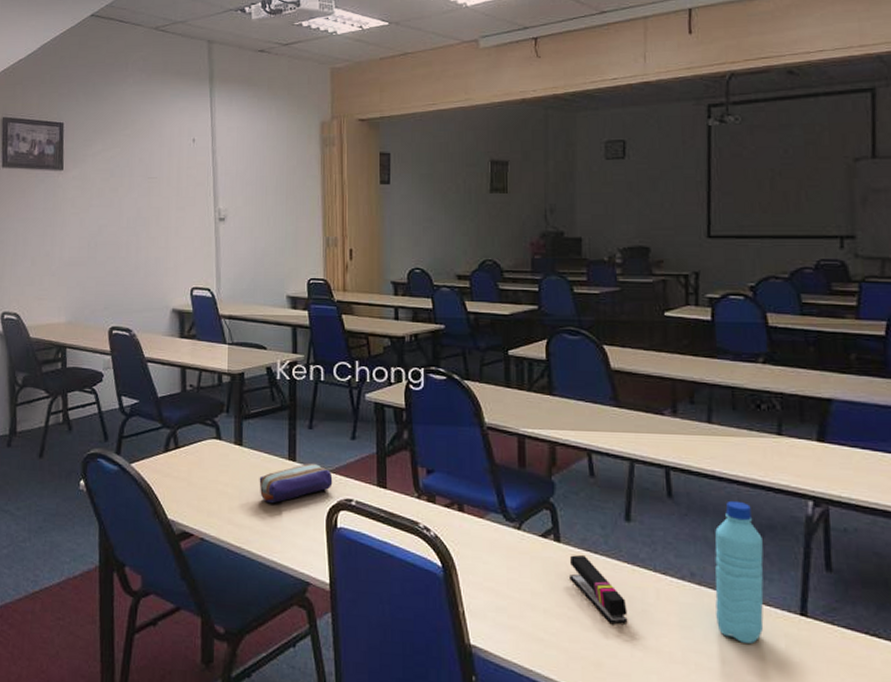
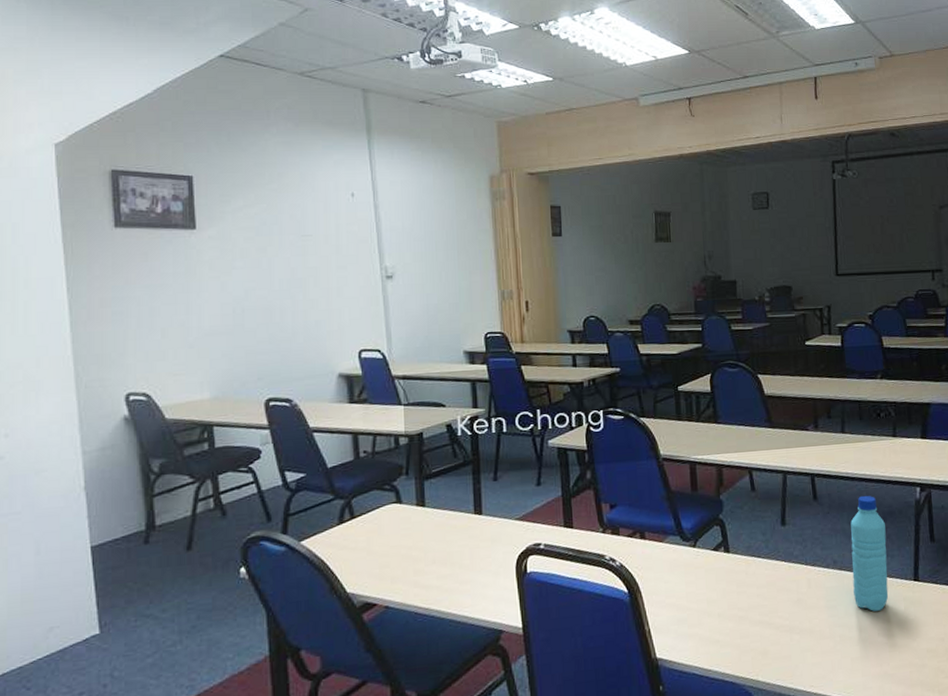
pencil case: present [259,463,333,504] -> none [444,513,521,560]
stapler: present [569,554,628,624] -> none [737,560,787,616]

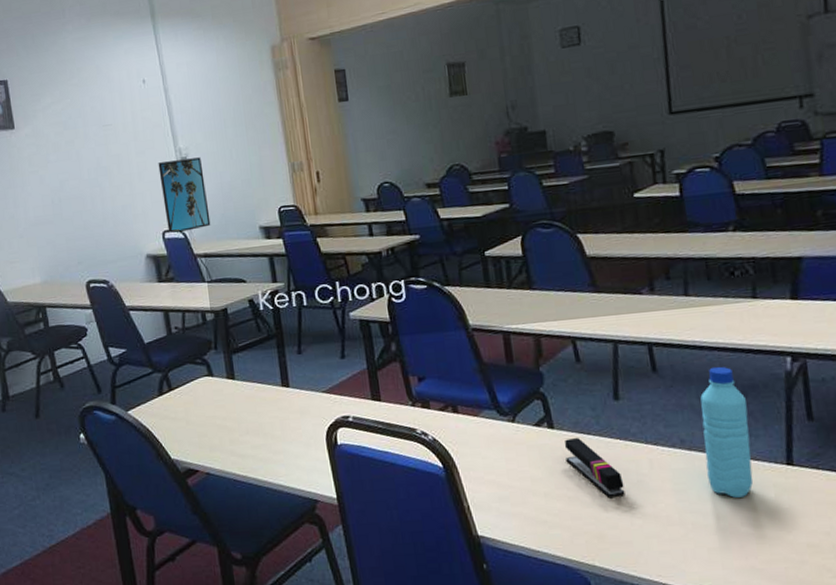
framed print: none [360,277,413,353] -> present [158,157,211,233]
stapler: none [737,560,787,616] -> present [564,437,625,497]

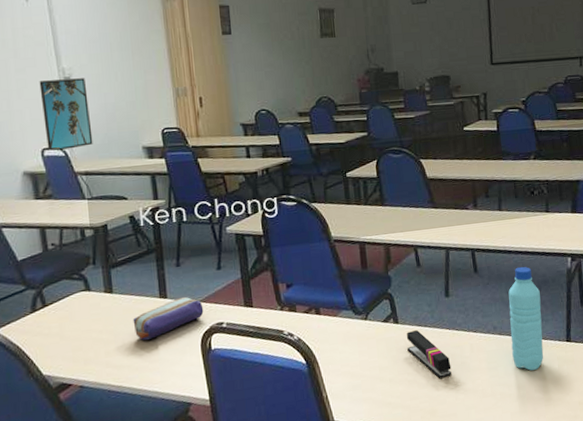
pencil case: none [255,386,328,431] -> present [132,296,204,341]

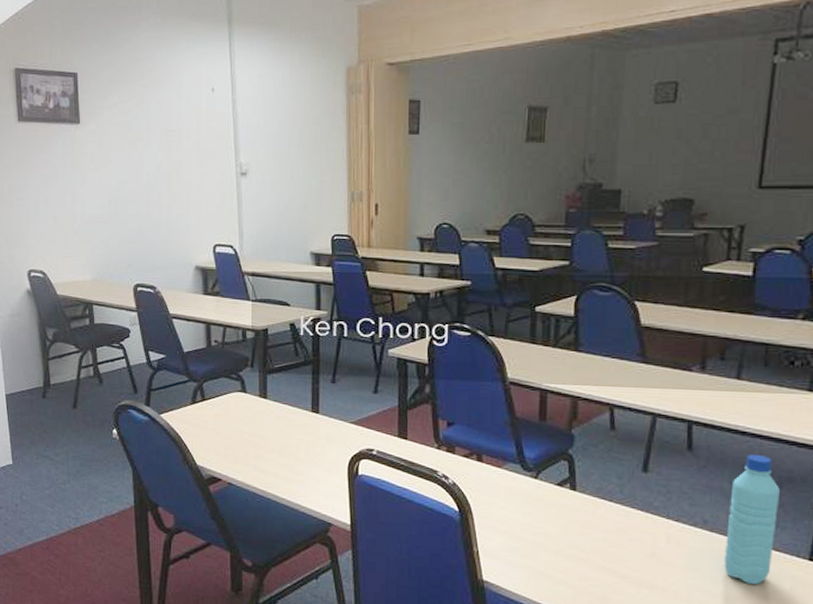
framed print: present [39,78,93,151] -> none [217,175,263,249]
pencil case: present [132,296,204,341] -> none [283,415,355,453]
stapler: present [406,329,452,378] -> none [583,502,637,565]

